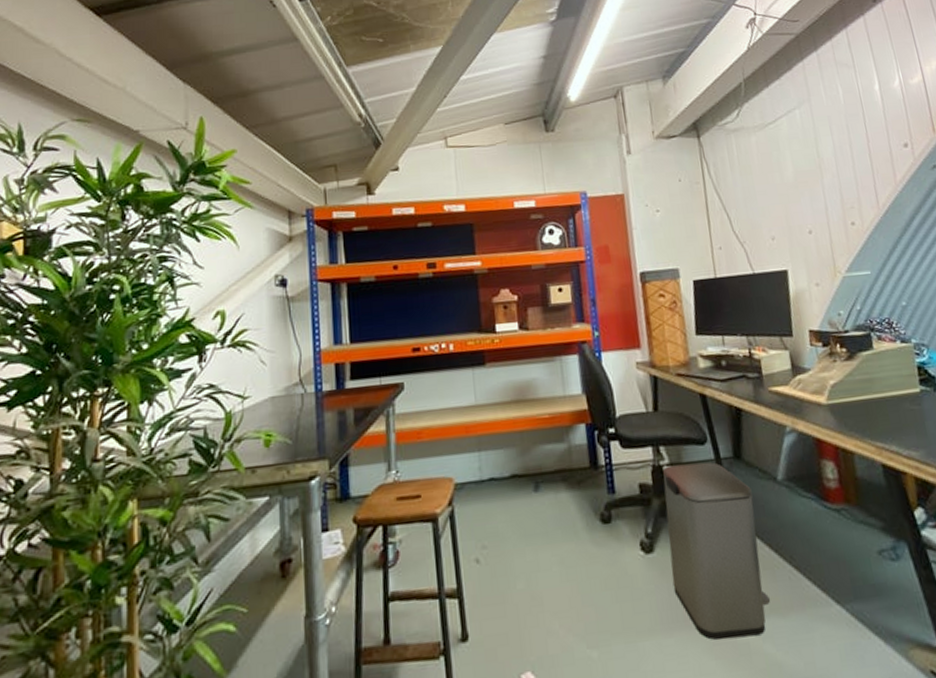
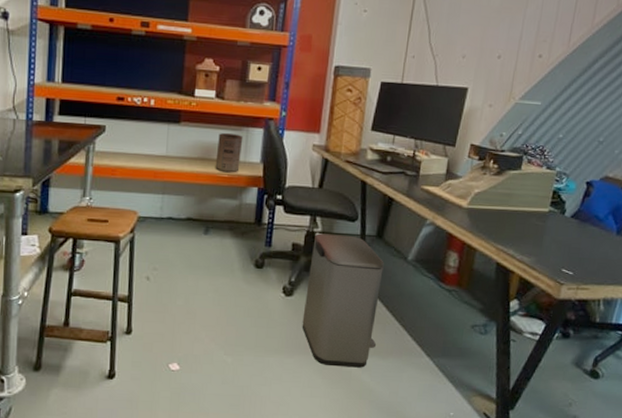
paint can: none [530,365,561,413] -> present [215,132,244,173]

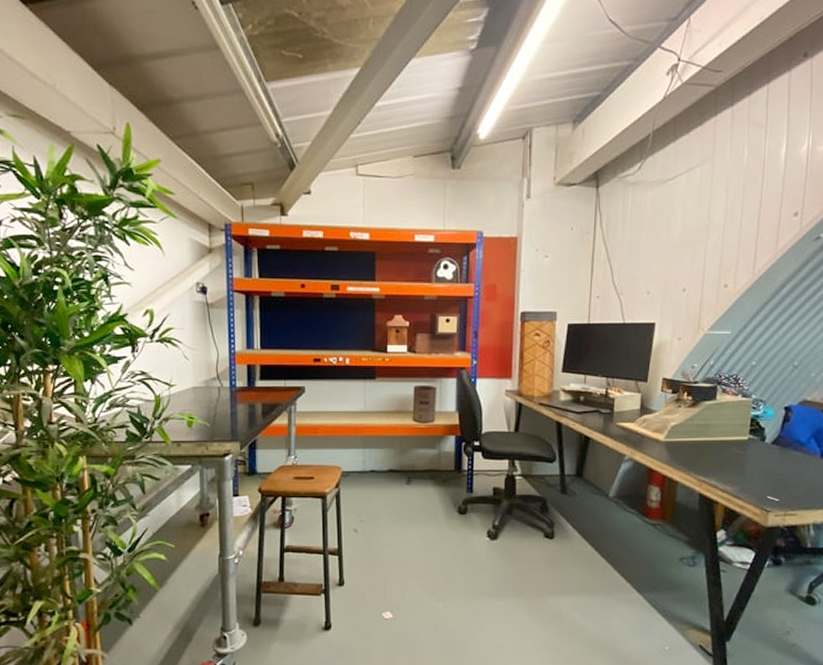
pedal bin: present [302,233,384,368] -> none [509,476,586,607]

